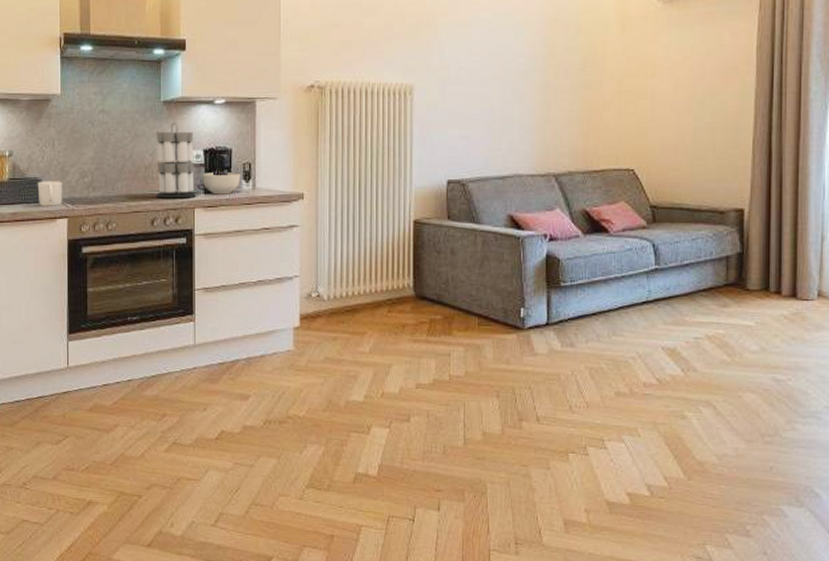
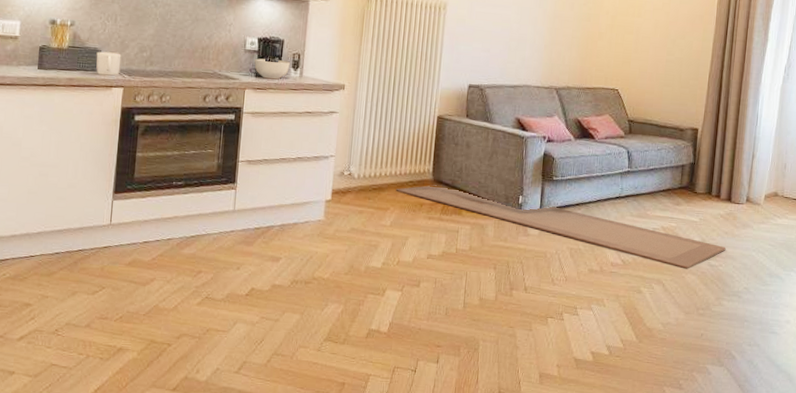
spice rack: present [156,122,196,198] -> none [211,11,251,80]
rug: none [372,302,795,386] -> present [395,185,726,269]

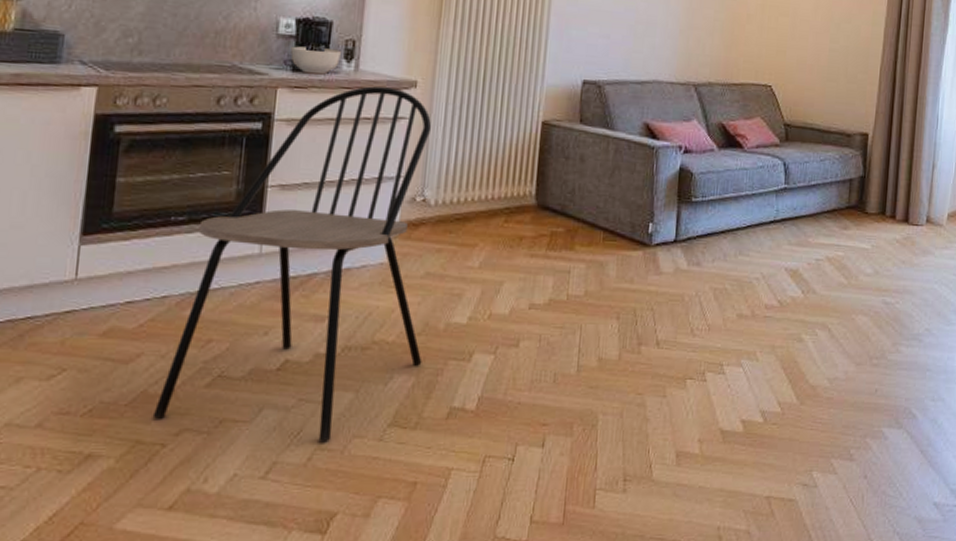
mug: present [96,51,122,76] -> none [56,36,96,70]
dining chair: none [162,88,356,349] -> present [152,86,432,441]
rug: present [395,185,726,269] -> none [486,212,903,309]

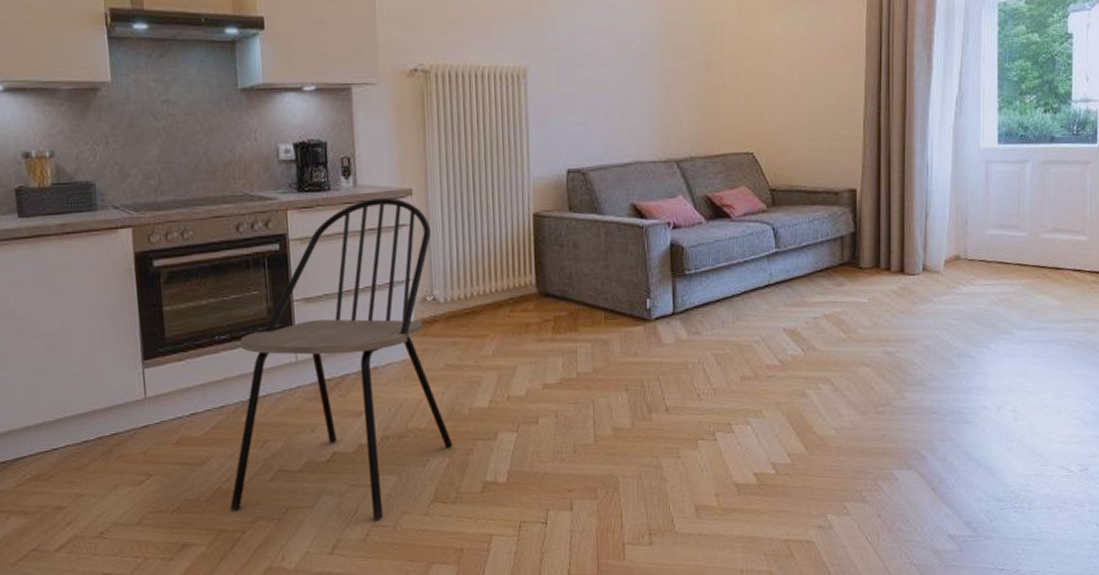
bowl: present [290,46,342,75] -> none [293,168,340,194]

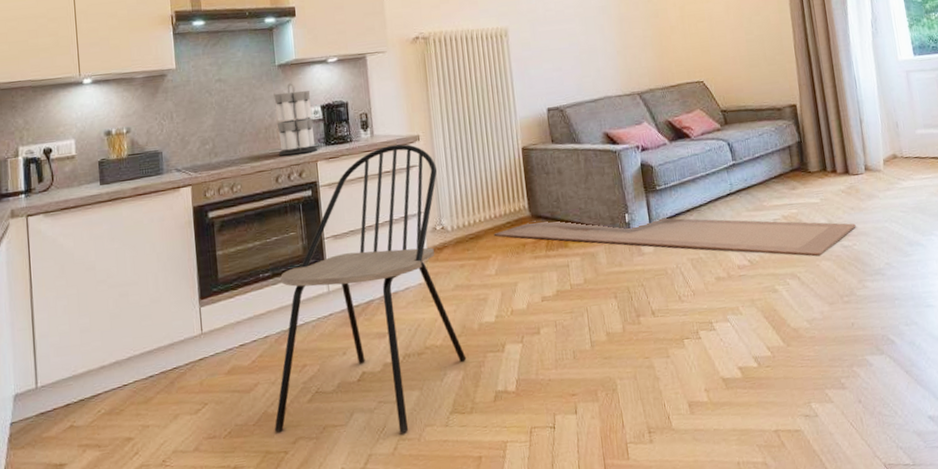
spice rack: none [235,113,288,201] -> present [274,83,317,156]
rug: none [493,299,903,362] -> present [493,217,856,257]

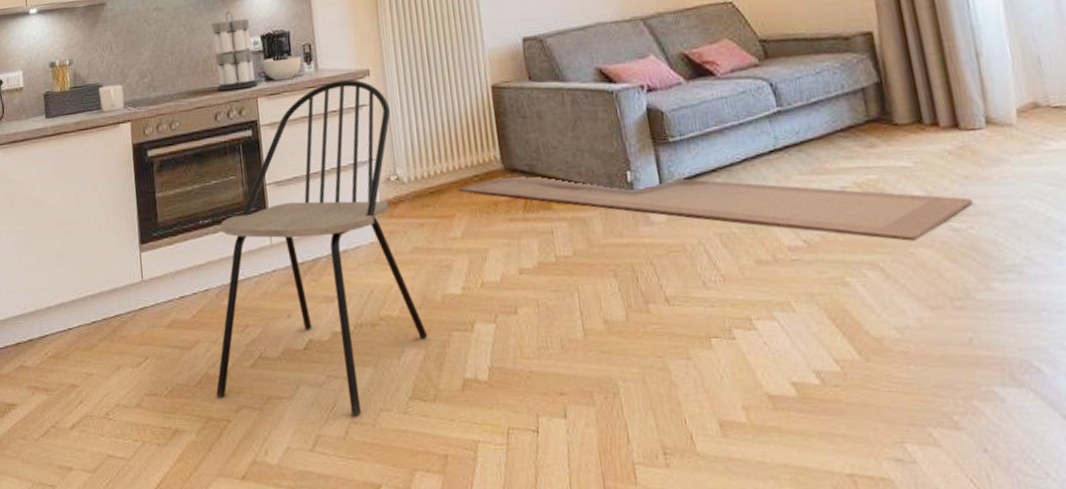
mug: none [157,151,185,178] -> present [98,84,125,112]
bowl: none [321,123,359,146] -> present [262,55,302,81]

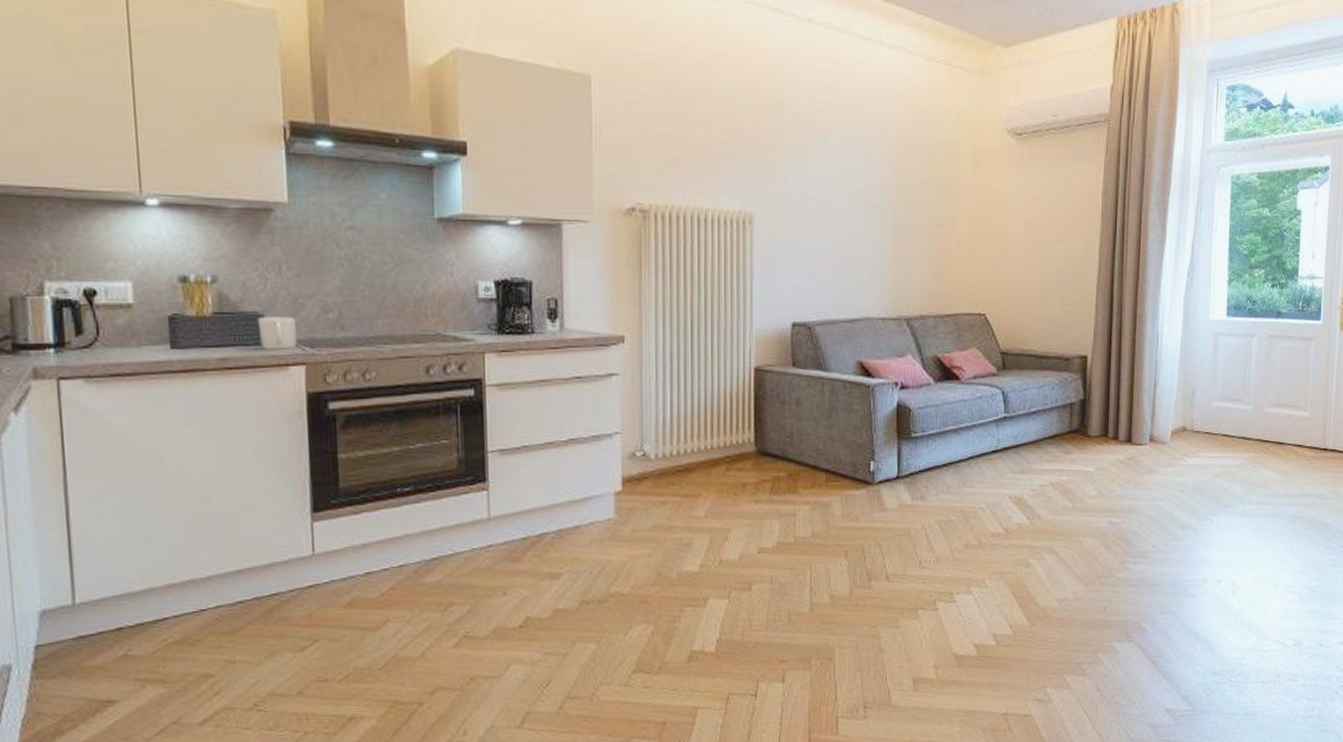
spice rack: present [211,11,258,92] -> none [429,245,486,341]
dining chair: present [216,79,428,415] -> none [406,345,659,690]
bowl: present [262,55,302,81] -> none [493,309,545,336]
rug: present [458,175,973,241] -> none [707,458,1129,531]

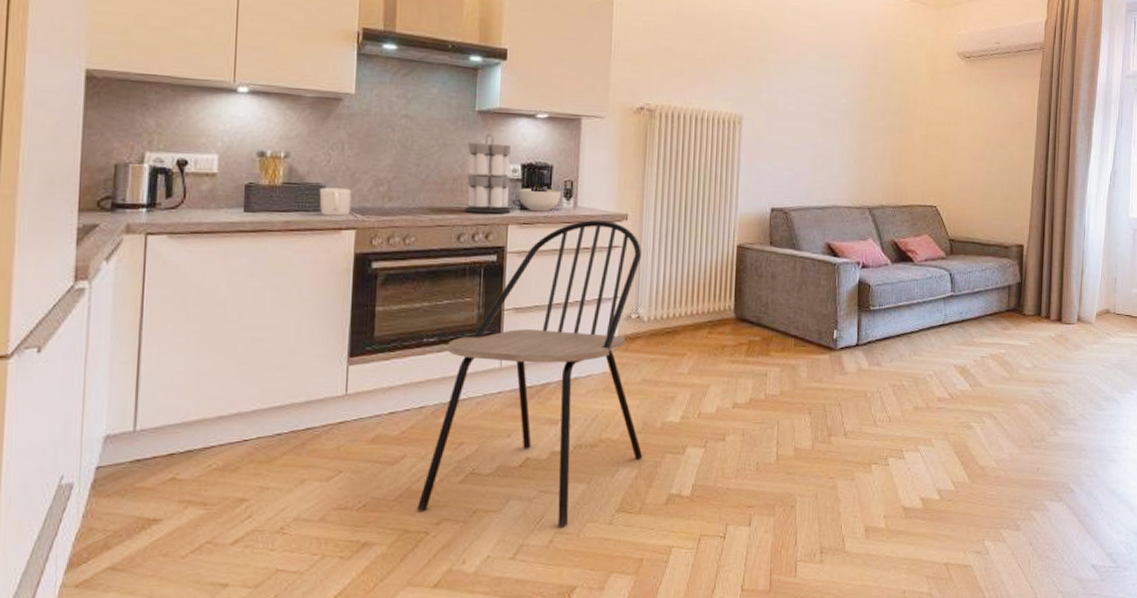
dining chair: none [406,345,659,690] -> present [416,220,643,526]
spice rack: none [429,245,486,341] -> present [465,133,512,214]
bowl: none [493,309,545,336] -> present [518,188,562,212]

